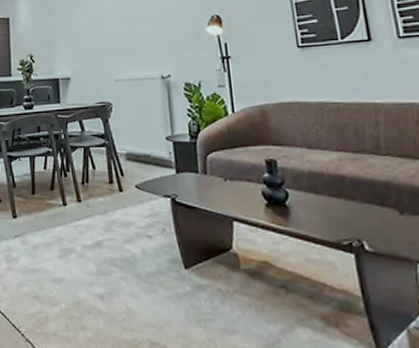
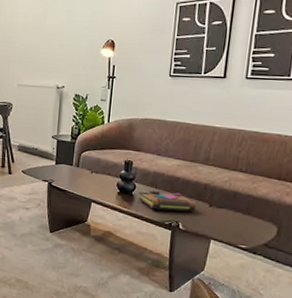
decorative book: none [294,197,382,226] -> present [138,190,197,212]

